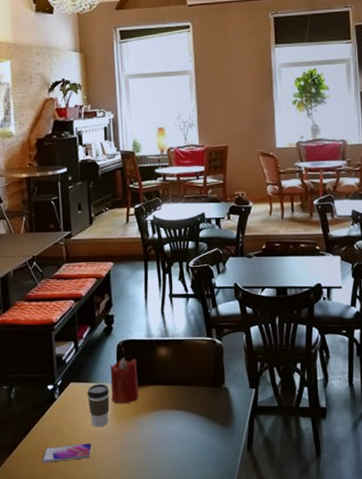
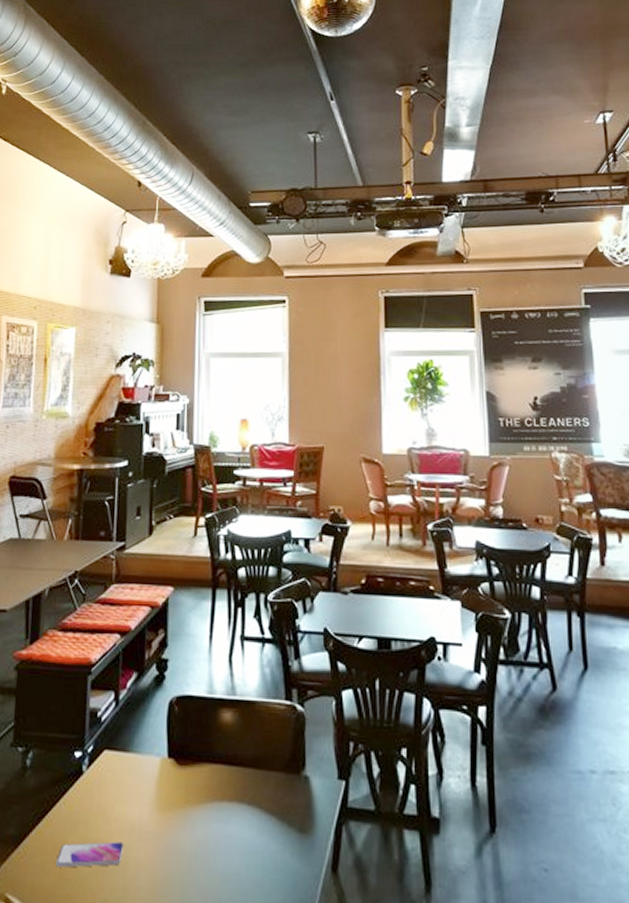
coffee cup: present [87,383,110,427] -> none [124,754,154,820]
candle: present [110,357,140,404] -> none [155,719,193,788]

